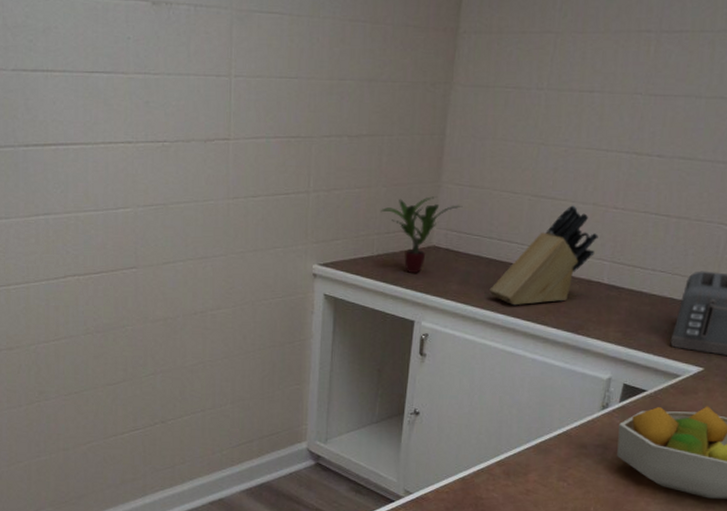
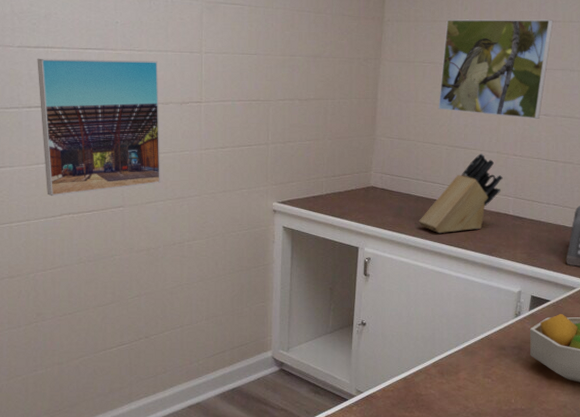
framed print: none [35,84,181,255] -> present [37,58,161,197]
potted plant: present [381,196,463,273] -> none [327,147,394,208]
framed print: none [522,28,679,161] -> present [438,19,553,119]

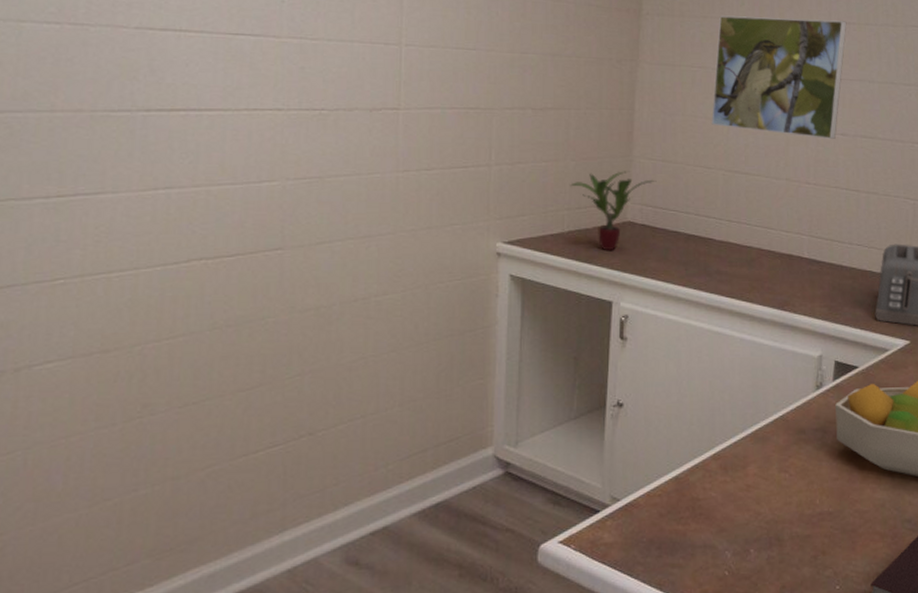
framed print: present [37,58,161,197] -> none [162,44,340,235]
potted plant: none [327,147,394,208] -> present [570,171,657,250]
knife block: present [419,153,503,234] -> none [690,180,794,283]

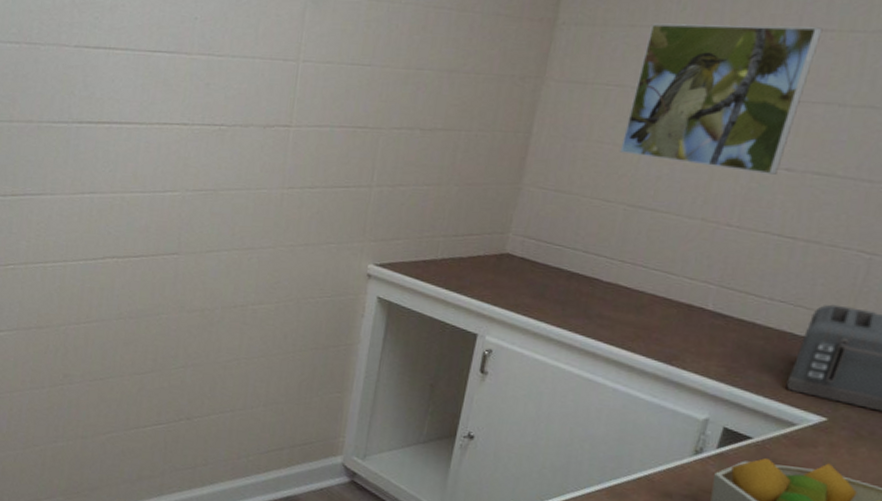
potted plant: present [570,171,657,250] -> none [450,199,545,282]

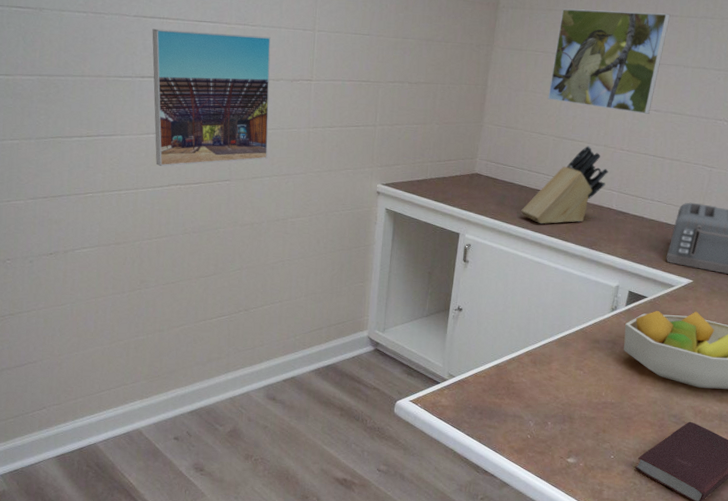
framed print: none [90,61,241,235] -> present [152,28,271,167]
knife block: none [568,219,706,327] -> present [521,146,609,224]

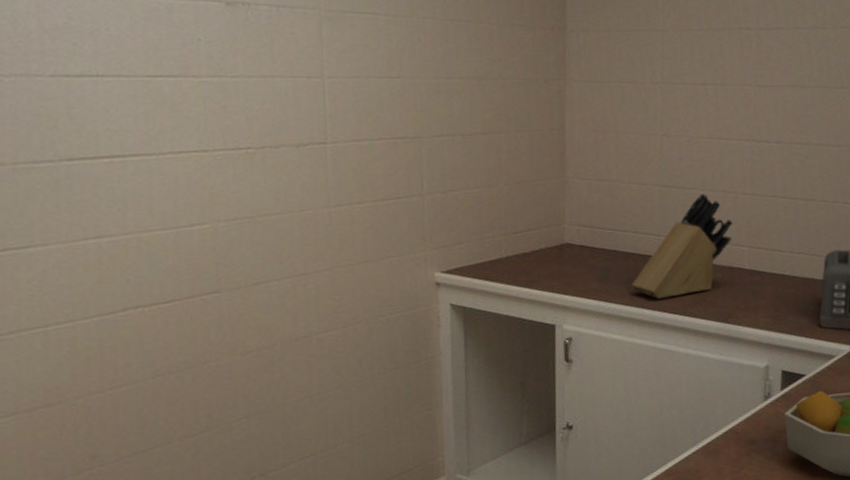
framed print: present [152,28,271,167] -> none [80,90,274,284]
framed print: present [548,8,671,114] -> none [643,26,776,148]

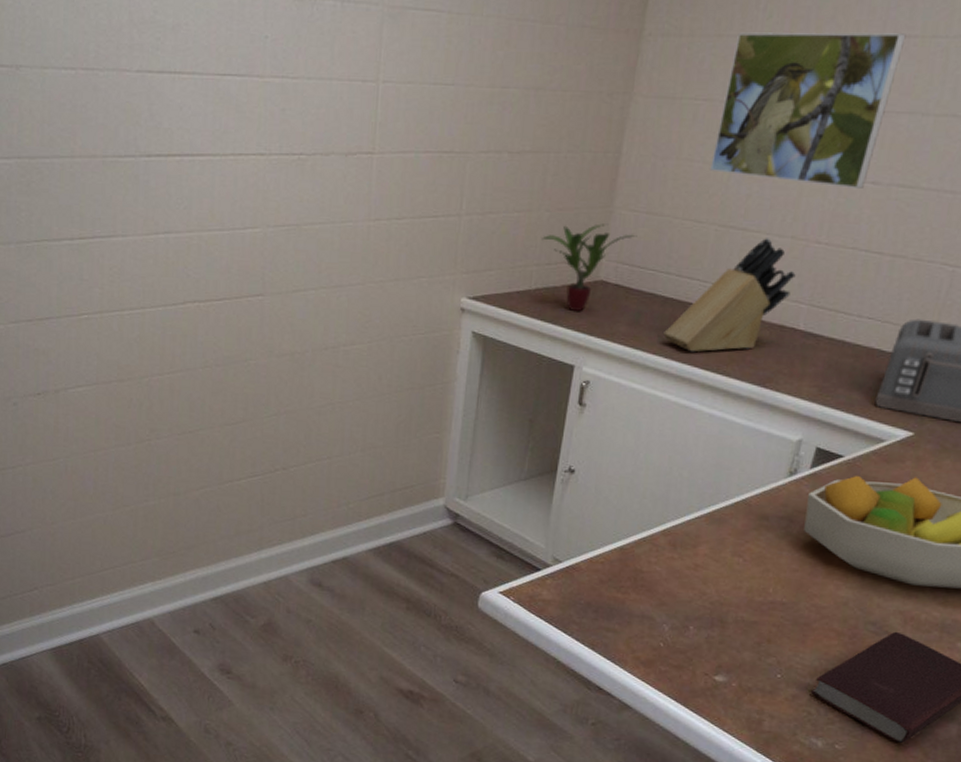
potted plant: none [505,192,592,274] -> present [542,223,638,311]
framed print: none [643,26,776,148] -> present [710,32,907,189]

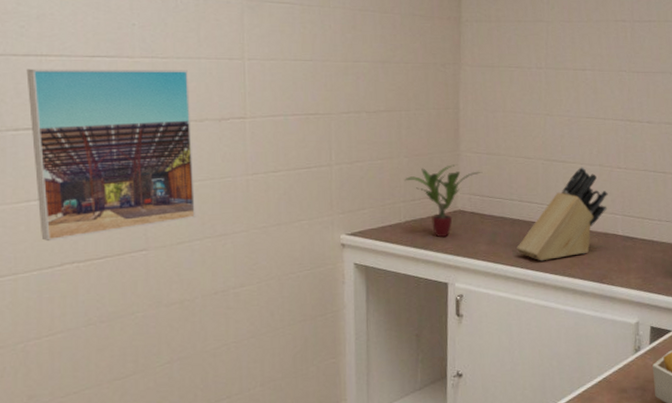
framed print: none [160,87,318,278] -> present [26,69,196,242]
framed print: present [710,32,907,189] -> none [529,18,648,127]

